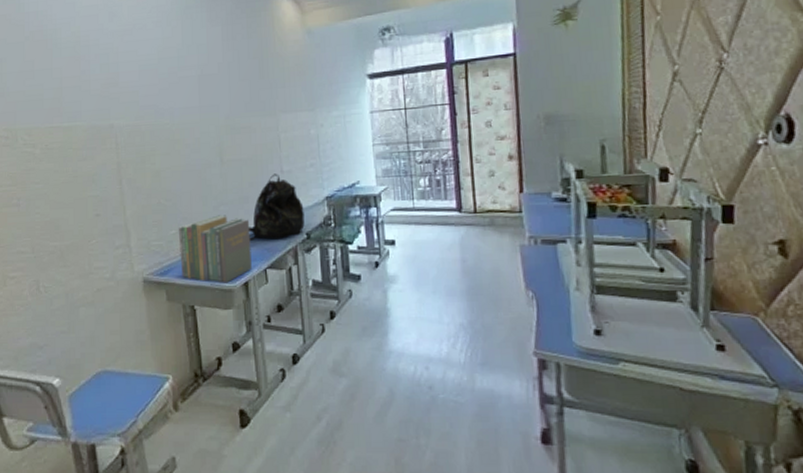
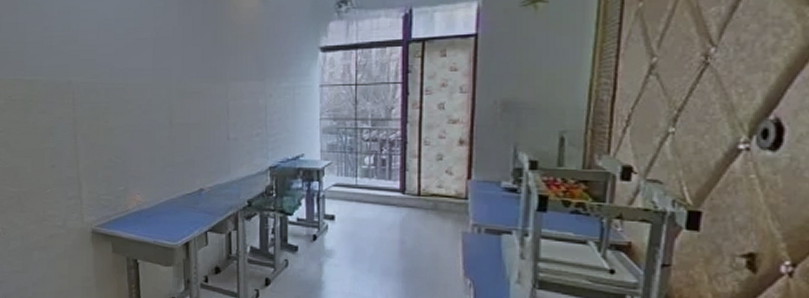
books: present [179,215,252,284] -> none [126,176,194,242]
backpack: present [249,173,305,241] -> none [193,140,247,206]

